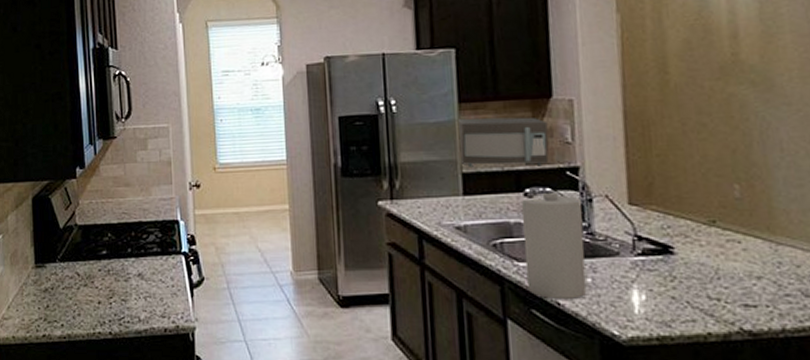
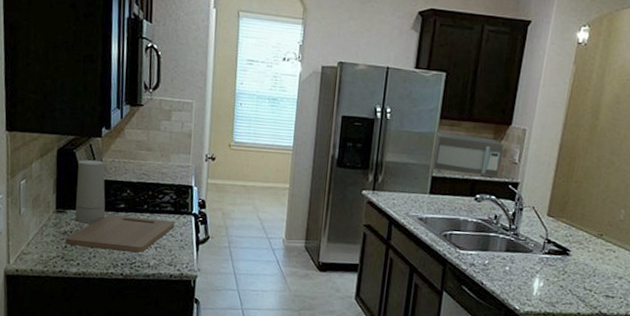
cutting board: none [47,263,163,304] -> present [65,214,174,252]
canister: none [55,204,86,277] -> present [75,159,106,224]
paper towel holder: present [521,192,587,299] -> none [462,199,515,281]

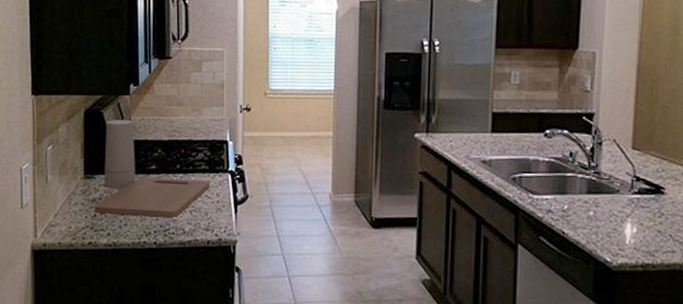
microwave: present [431,131,504,179] -> none [490,62,571,111]

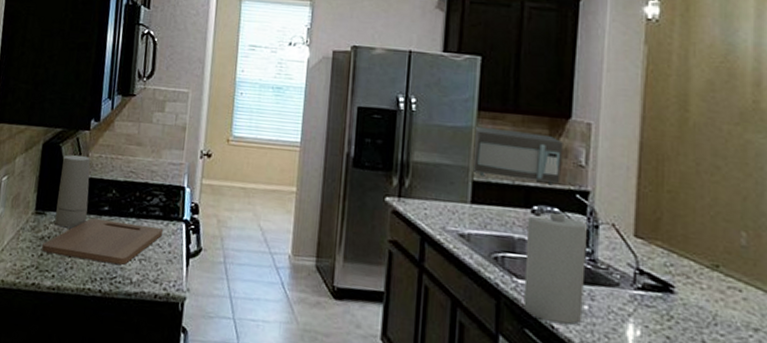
microwave: none [490,62,571,111] -> present [471,126,563,186]
paper towel holder: none [538,134,592,229] -> present [523,212,587,325]

